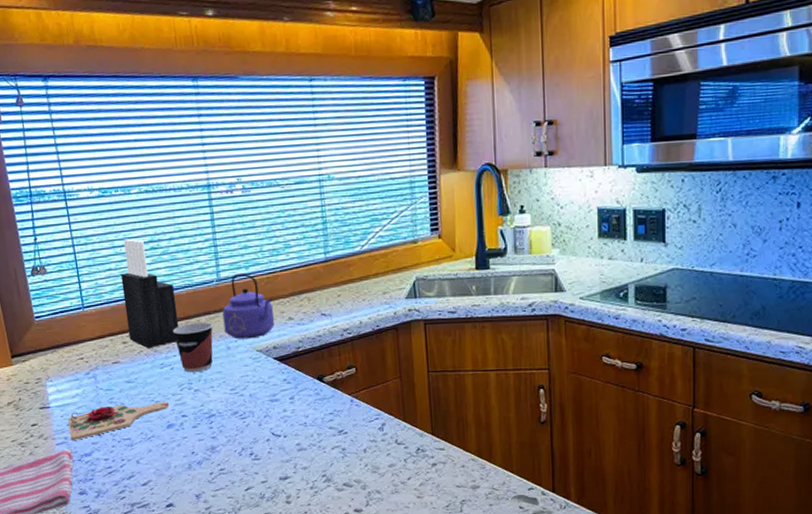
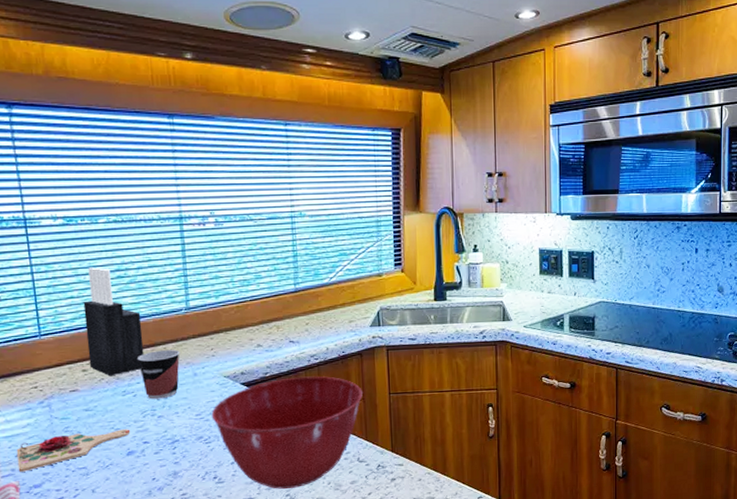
kettle: present [222,272,275,339] -> none [190,301,244,366]
mixing bowl: none [245,351,399,469] -> present [211,376,363,489]

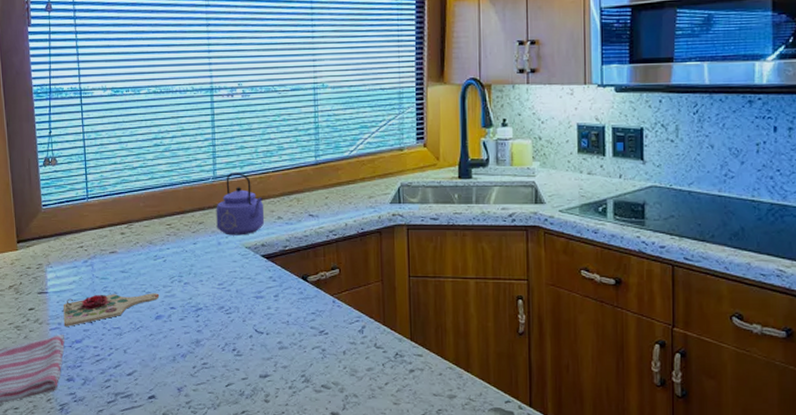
knife block: present [83,267,145,377] -> none [124,135,175,241]
cup: present [136,350,180,400] -> none [168,218,207,266]
kettle: none [190,301,244,366] -> present [216,172,265,236]
mixing bowl: present [211,376,363,489] -> none [232,252,381,369]

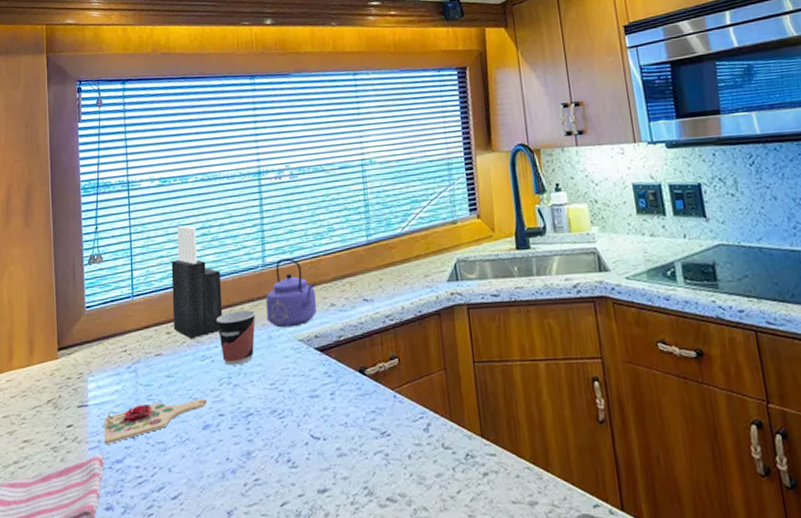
knife block: none [124,135,175,241] -> present [171,226,223,340]
cup: none [168,218,207,266] -> present [216,310,256,366]

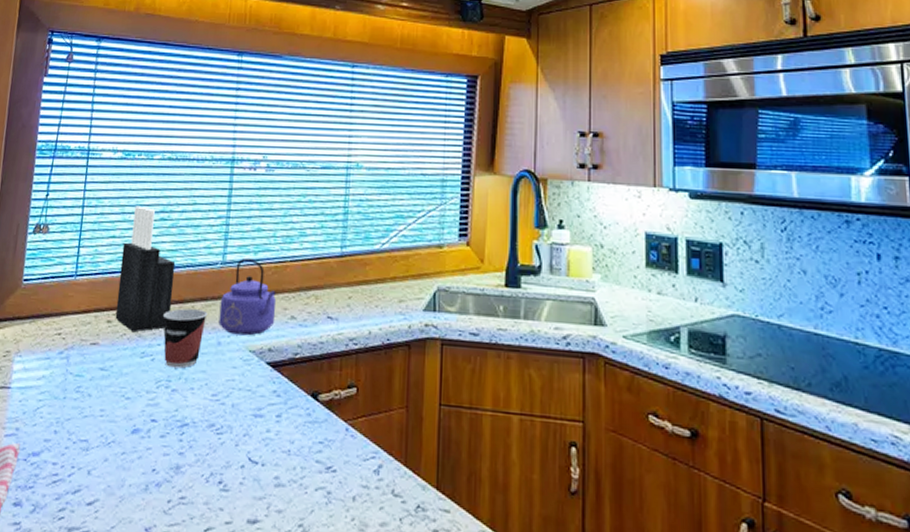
cutting board: present [103,399,208,444] -> none [22,396,141,434]

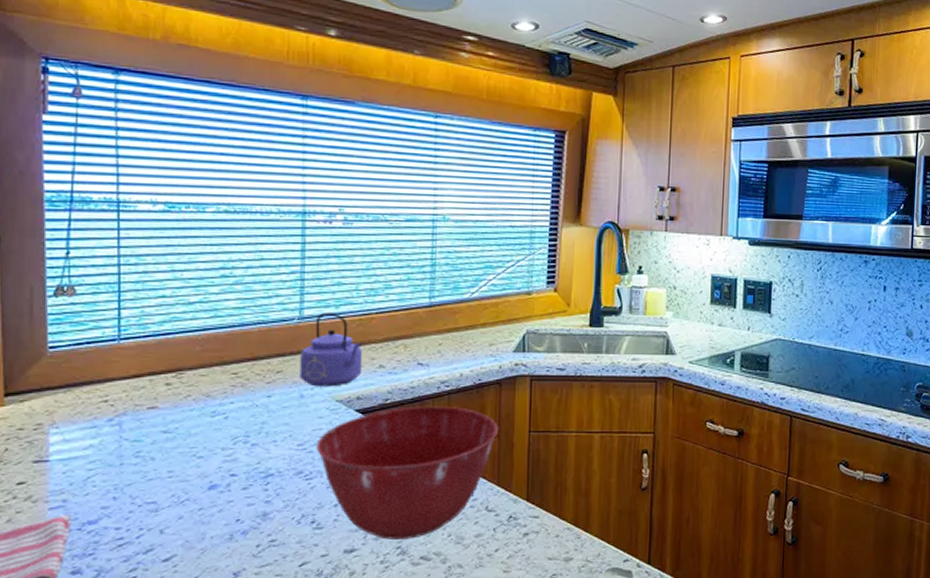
knife block: present [115,205,176,333] -> none [175,262,244,393]
cup: present [162,308,208,369] -> none [233,366,287,424]
mixing bowl: none [228,364,407,517] -> present [316,406,498,540]

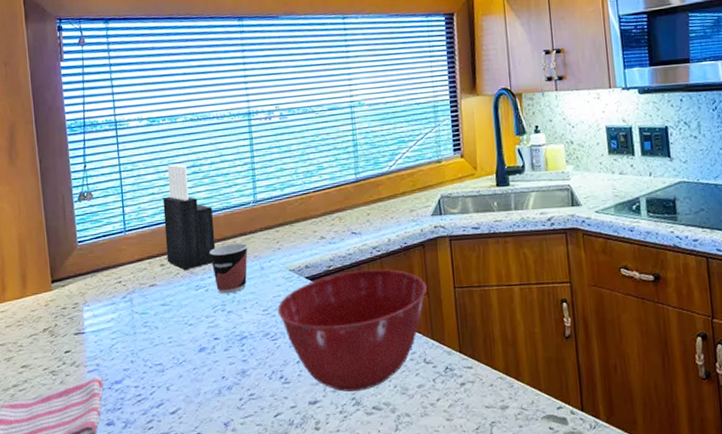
knife block: none [175,262,244,393] -> present [162,164,216,271]
cup: none [233,366,287,424] -> present [209,243,248,294]
kettle: present [299,312,363,387] -> none [257,194,308,259]

